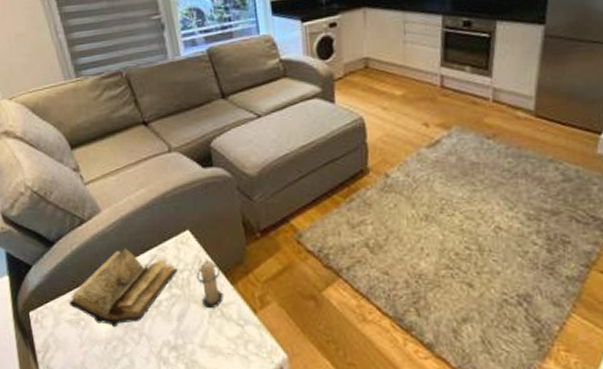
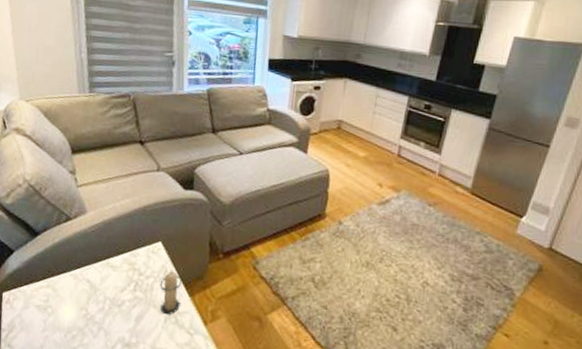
book: present [69,248,178,328] -> none [40,248,144,319]

